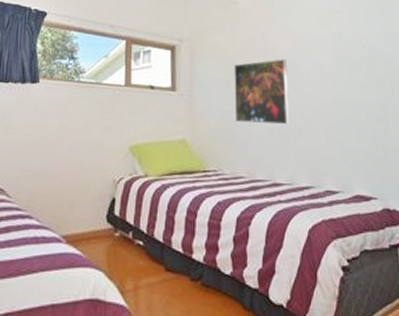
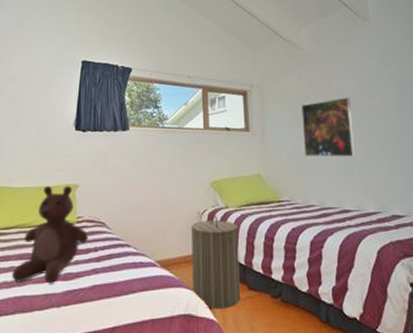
laundry hamper: none [101,183,158,293] -> present [191,214,241,309]

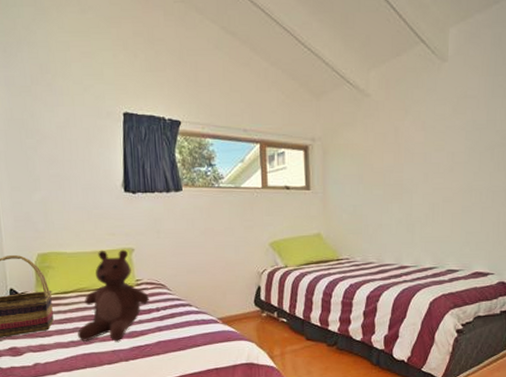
laundry hamper: present [191,214,241,309] -> none [250,274,299,357]
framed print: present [301,97,356,157] -> none [365,151,419,215]

